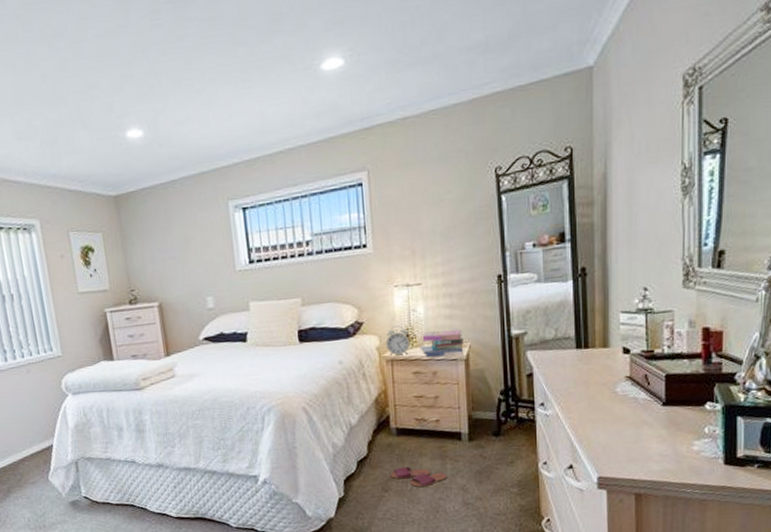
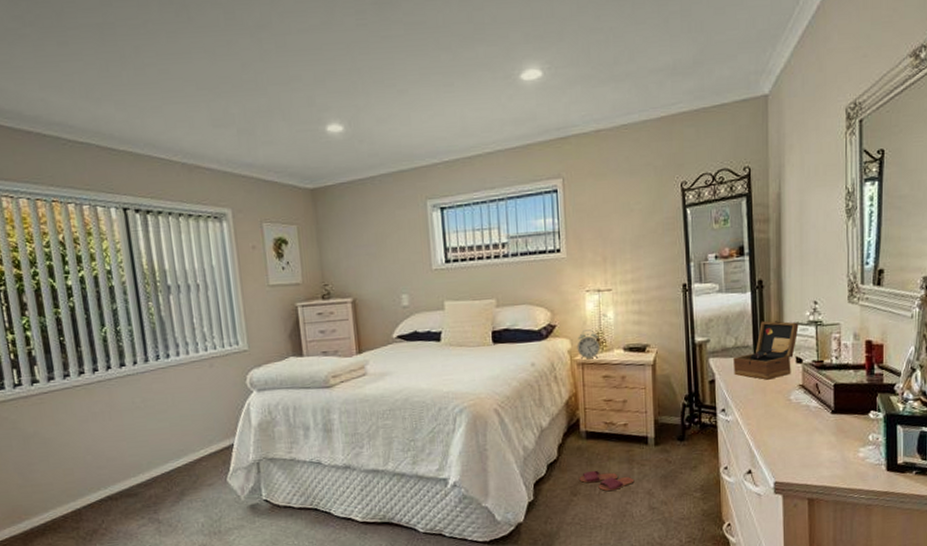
books: present [420,329,464,357] -> none [609,335,651,362]
wooden box: none [553,310,626,372] -> present [733,320,799,380]

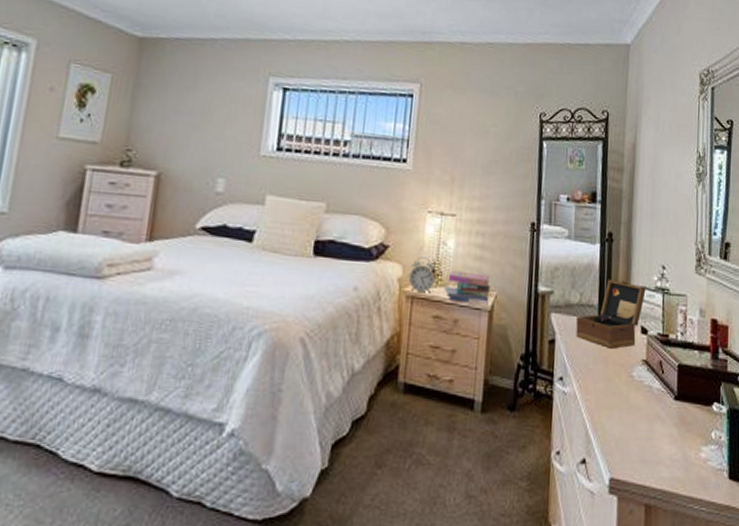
slippers: present [579,470,635,492] -> none [388,435,453,467]
books: none [609,335,651,362] -> present [444,269,490,306]

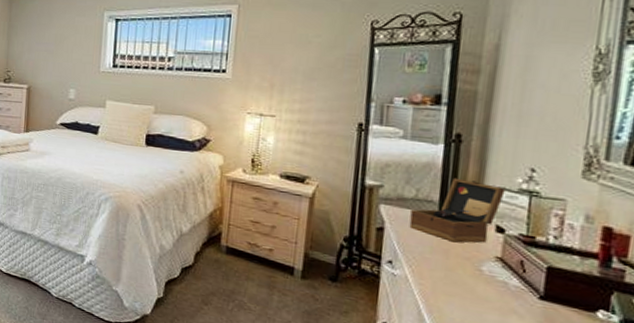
alarm clock: present [408,257,435,293] -> none [229,149,255,179]
books: present [444,269,490,306] -> none [263,161,311,193]

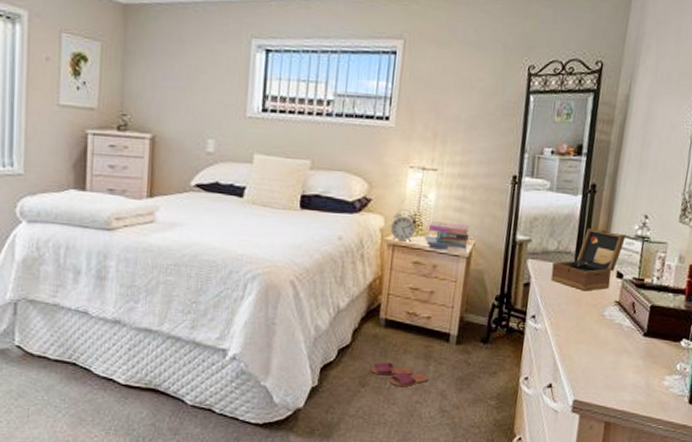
slippers: none [213,285,273,312] -> present [370,362,429,387]
alarm clock: none [229,149,255,179] -> present [390,209,416,242]
books: none [263,161,311,193] -> present [424,220,469,253]

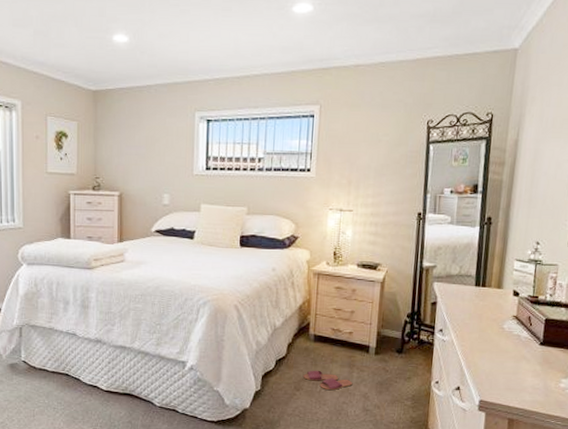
alarm clock: present [390,209,416,242] -> none [315,244,336,271]
books: present [424,220,469,253] -> none [344,252,382,278]
wooden box: present [550,228,626,291] -> none [454,254,520,308]

